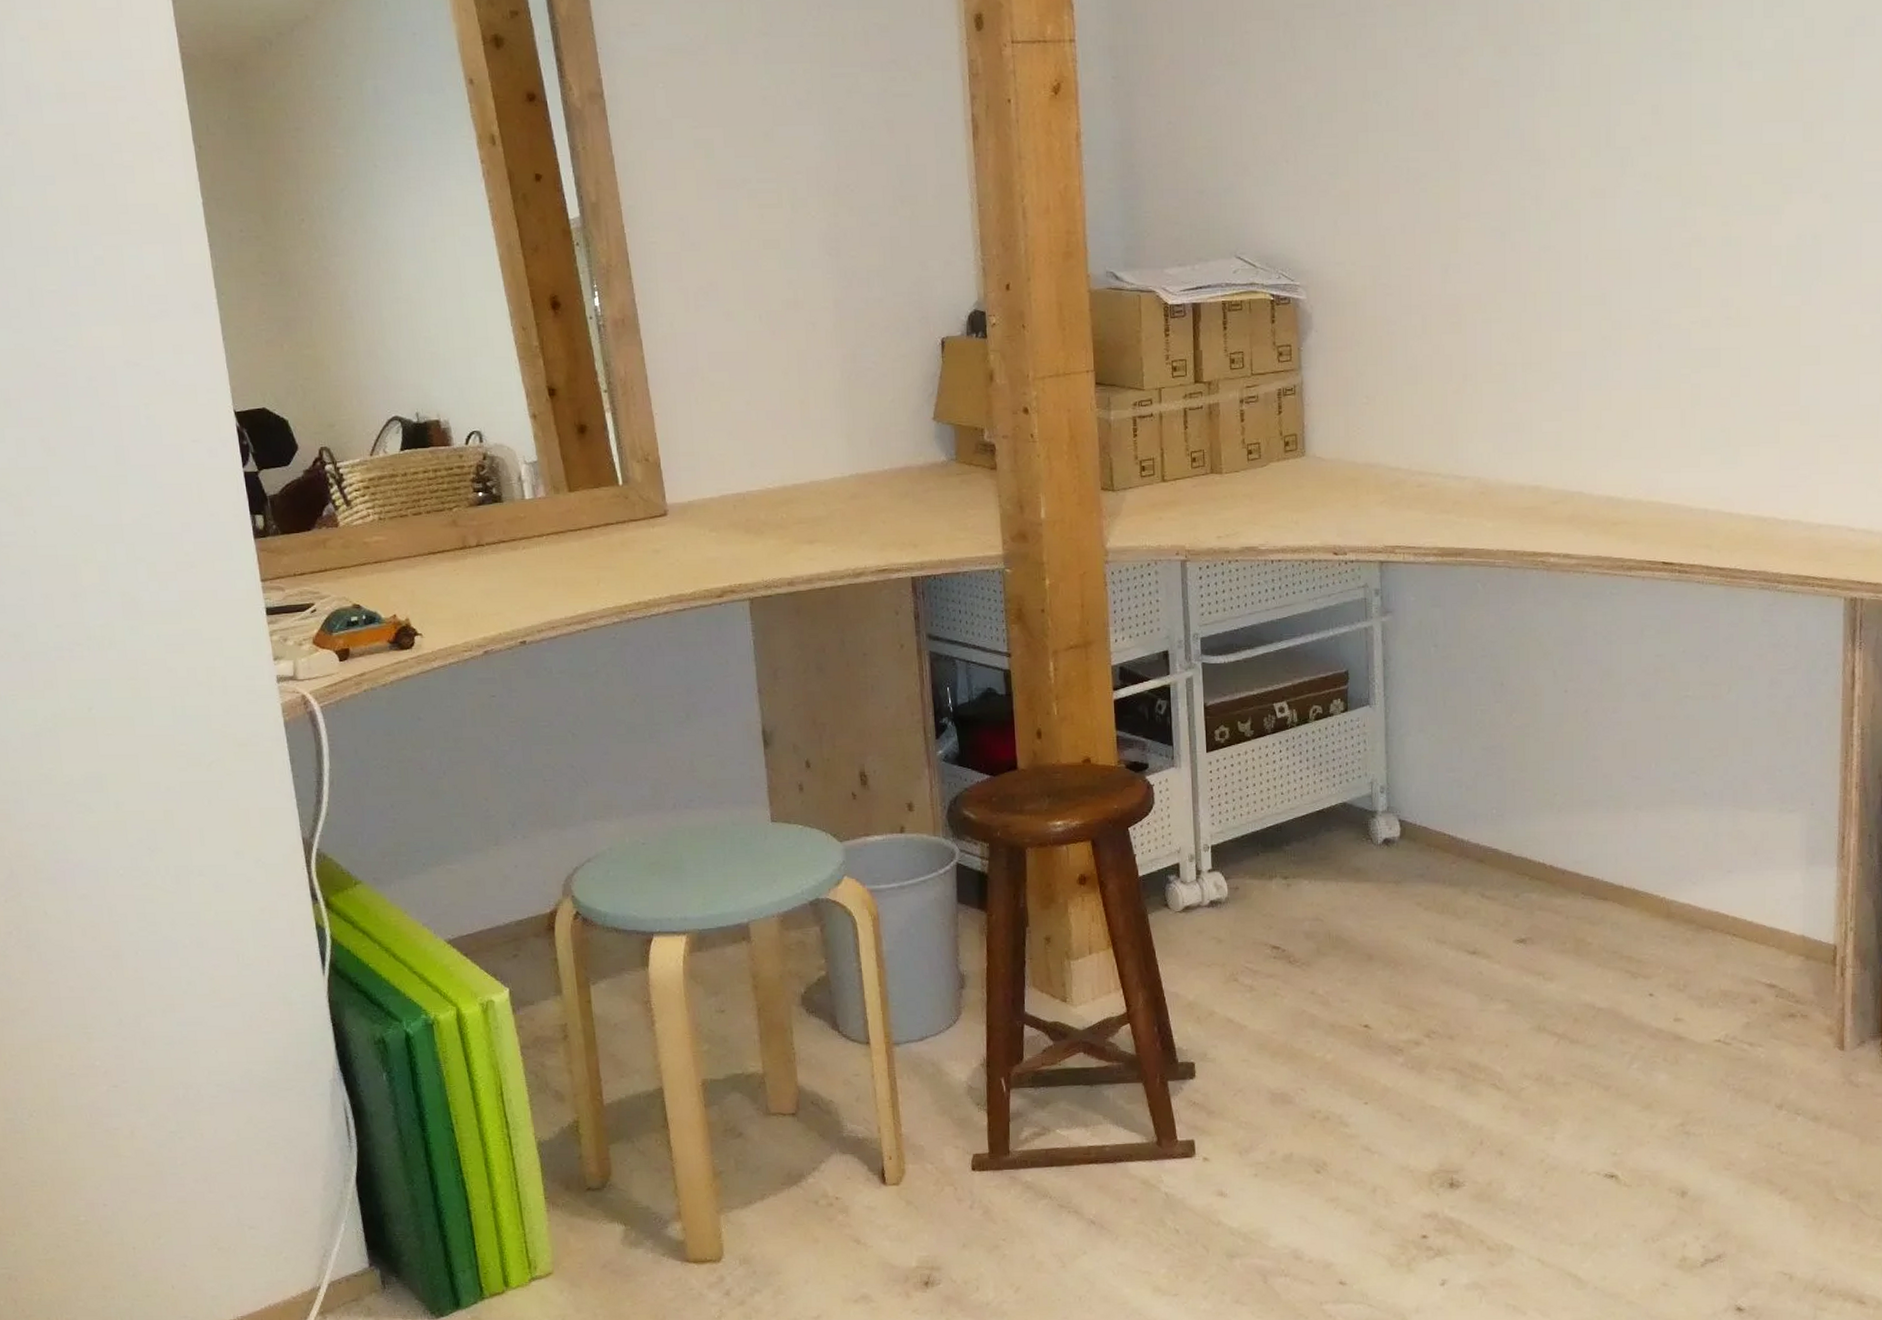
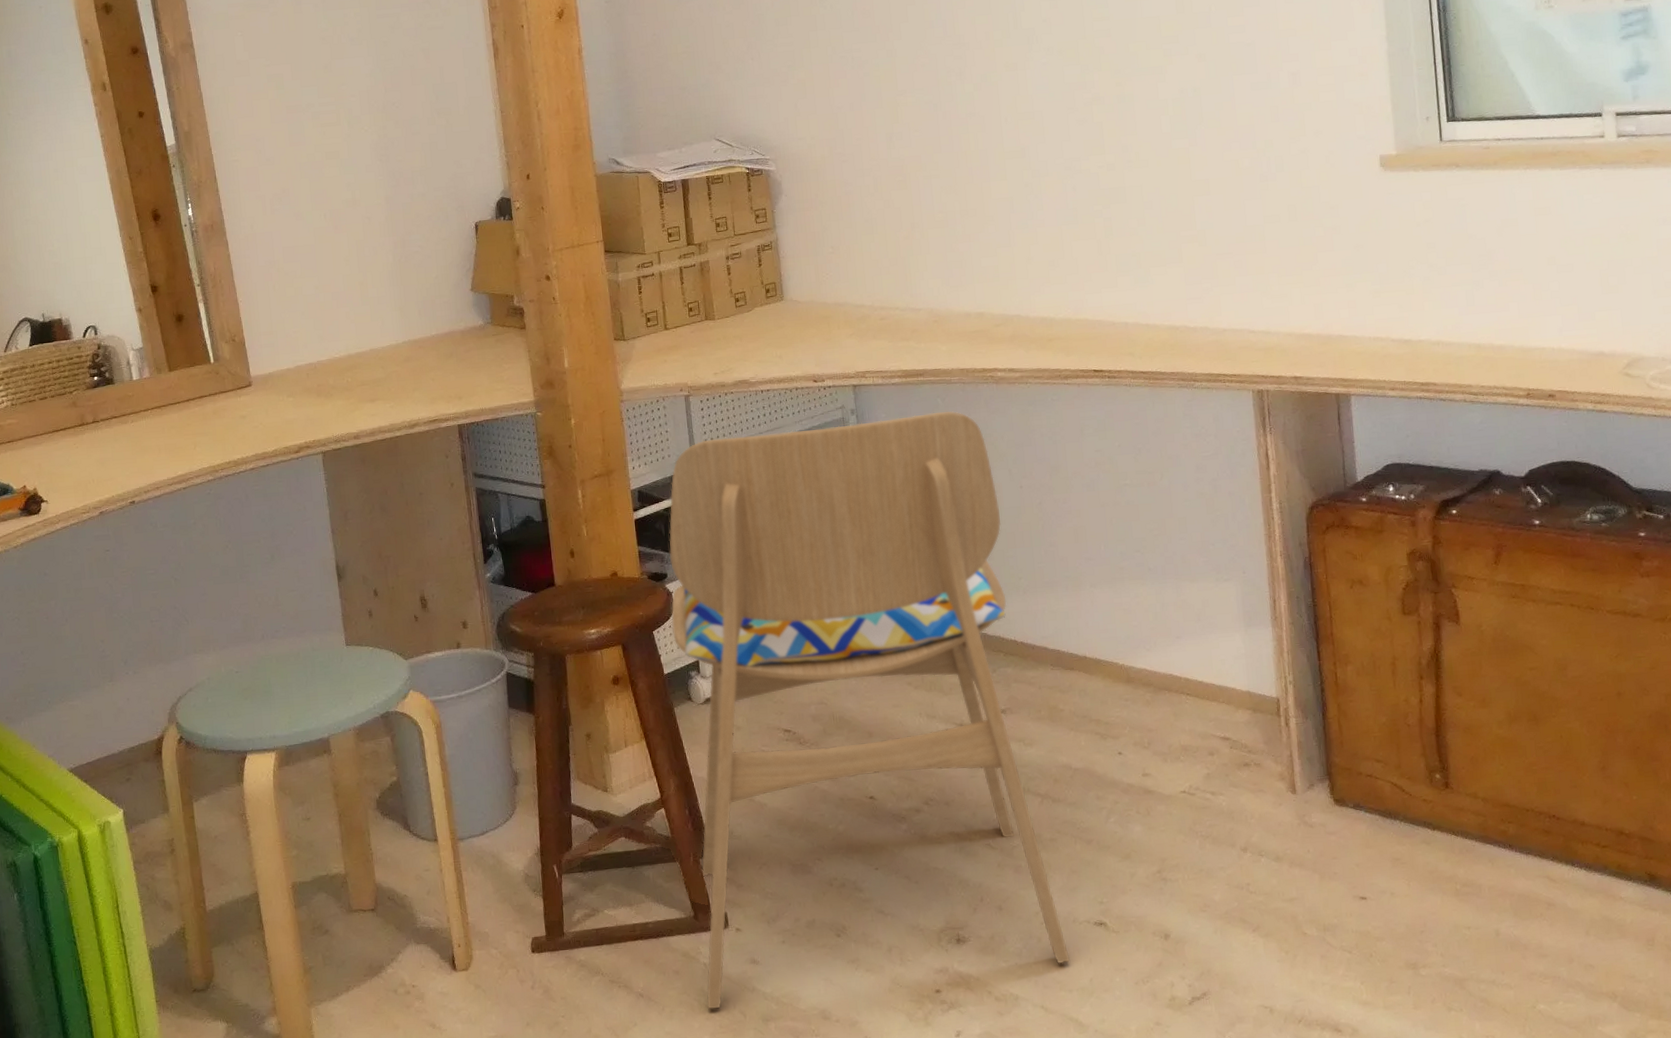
dining chair: none [1150,598,1575,1242] -> present [669,410,1070,1010]

